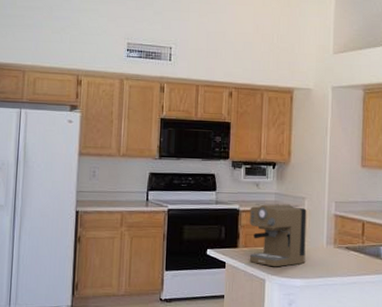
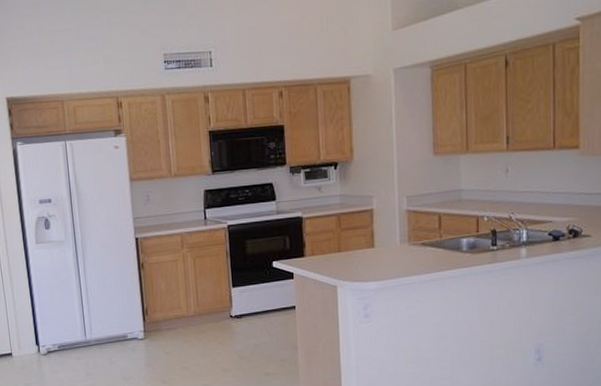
coffee maker: present [249,203,307,267] -> none [314,205,378,272]

